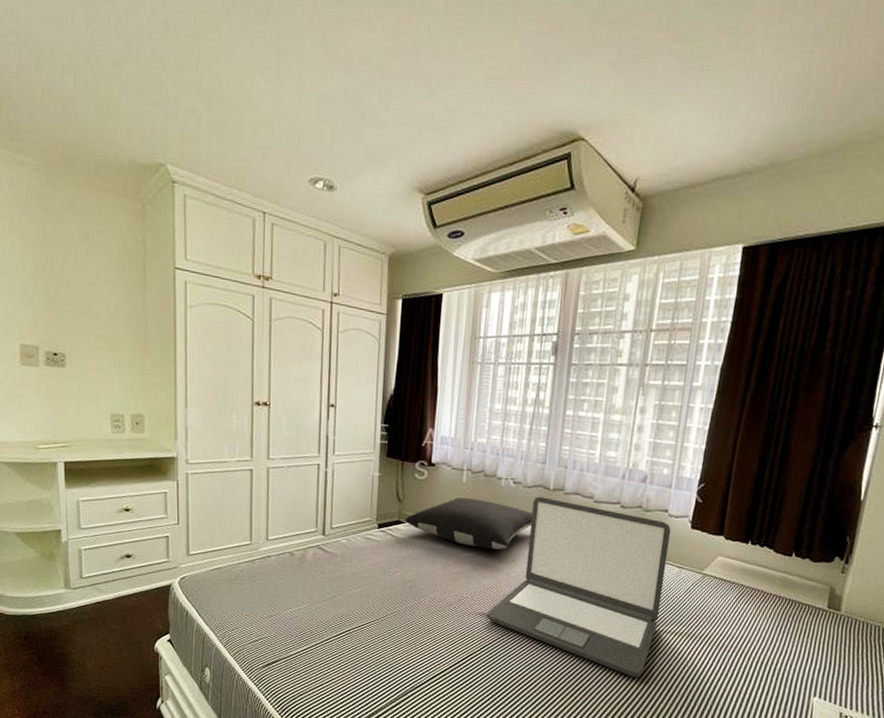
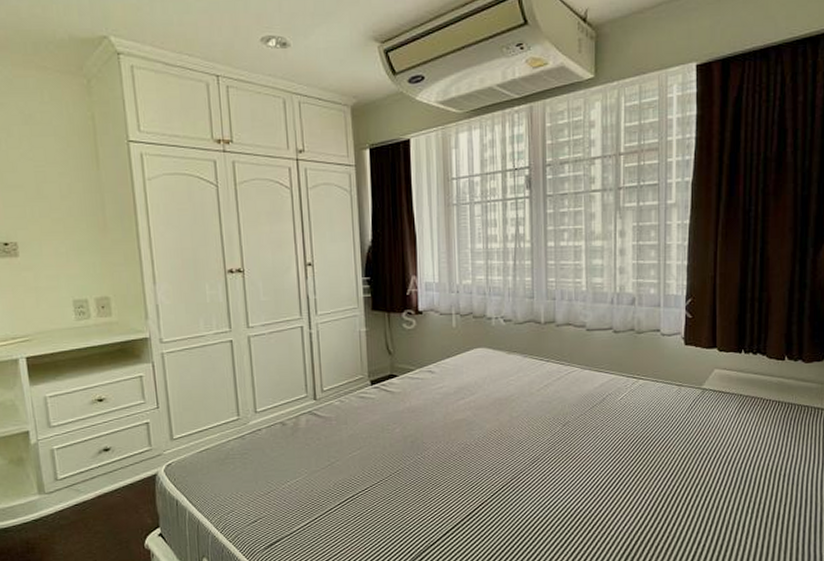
pillow: present [405,497,533,550] -> none [398,342,527,392]
laptop: present [487,496,671,678] -> none [494,331,666,503]

